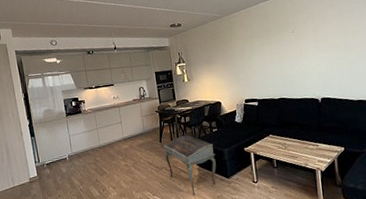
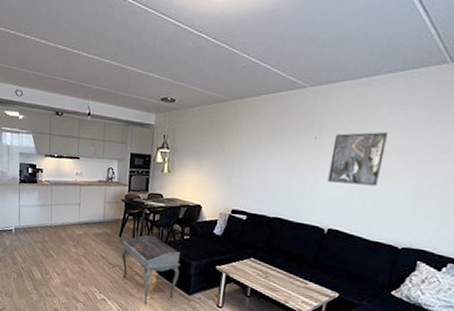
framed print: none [307,18,347,63] -> present [327,131,388,186]

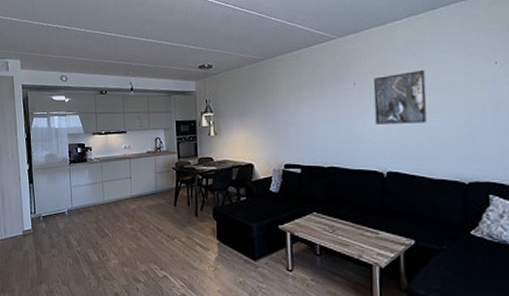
writing desk: present [122,234,180,304] -> none [179,200,241,277]

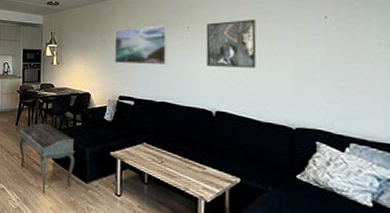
writing desk: none [179,200,241,277] -> present [19,122,75,194]
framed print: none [276,83,334,129] -> present [114,25,167,65]

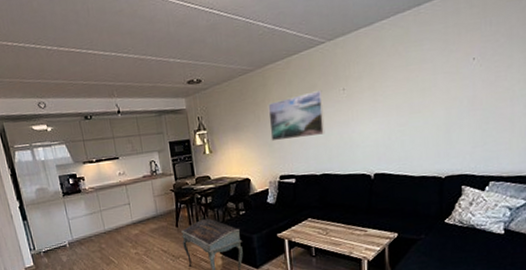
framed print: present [206,19,257,68] -> none [361,70,411,129]

